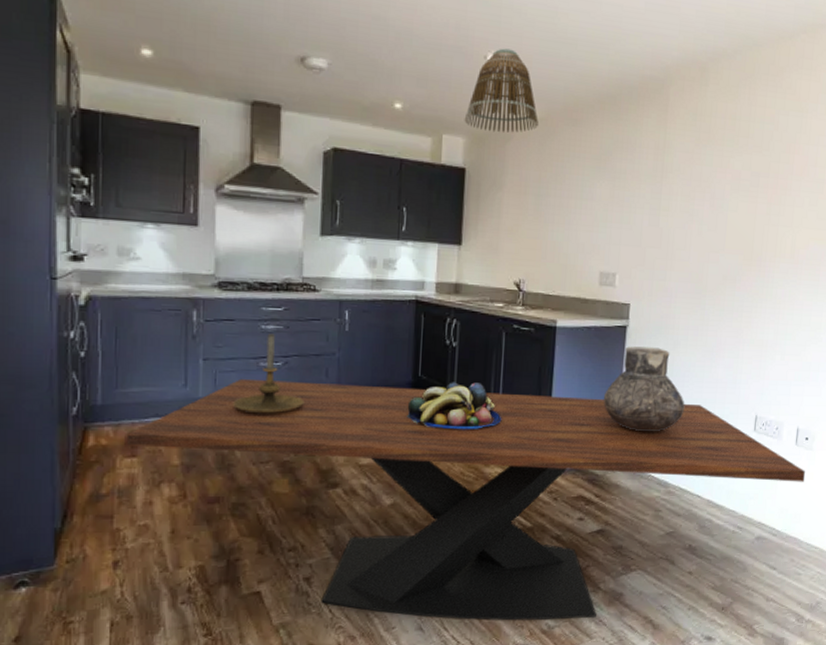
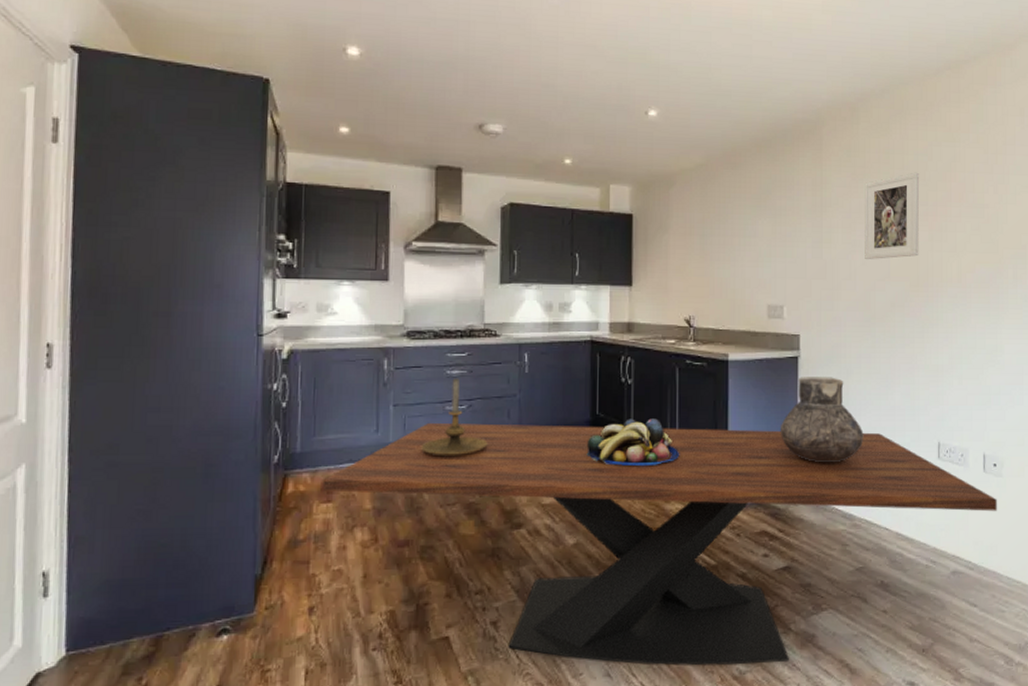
lamp shade: present [464,48,538,133] -> none [629,103,699,180]
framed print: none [701,141,764,231] -> present [865,172,920,259]

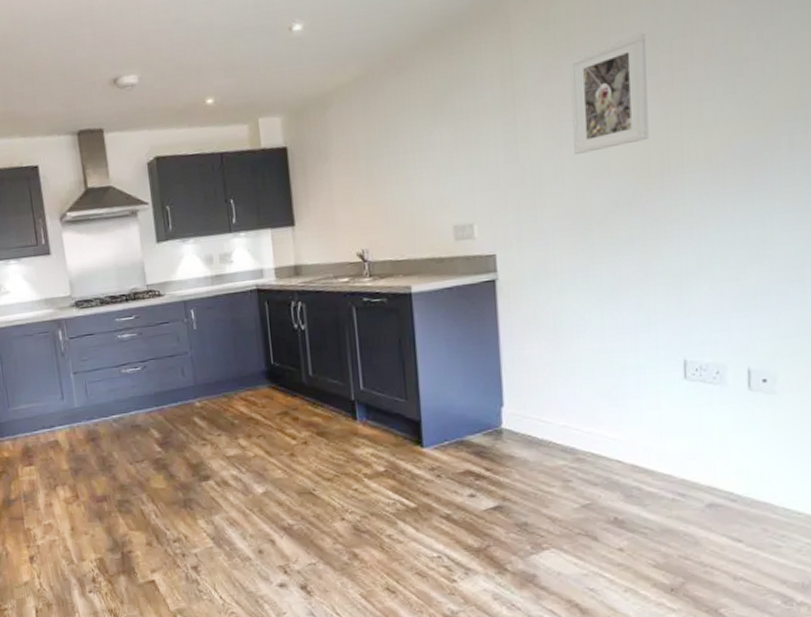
dining table: present [322,422,997,666] -> none [22,356,769,606]
candle holder: present [421,378,488,457] -> none [104,341,167,418]
fruit bowl: present [586,418,680,467] -> none [264,362,366,415]
vase: present [779,377,864,463] -> none [478,298,585,395]

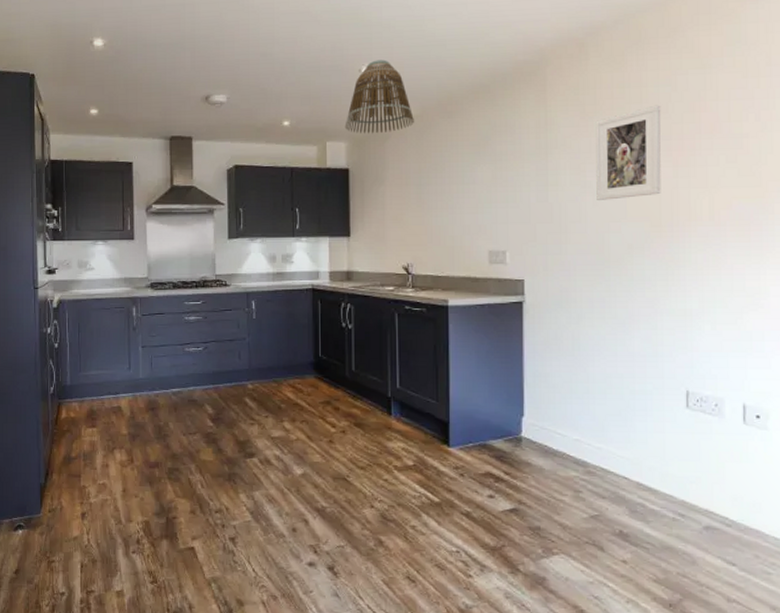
lamp shade: none [277,12,358,105] -> present [344,59,414,134]

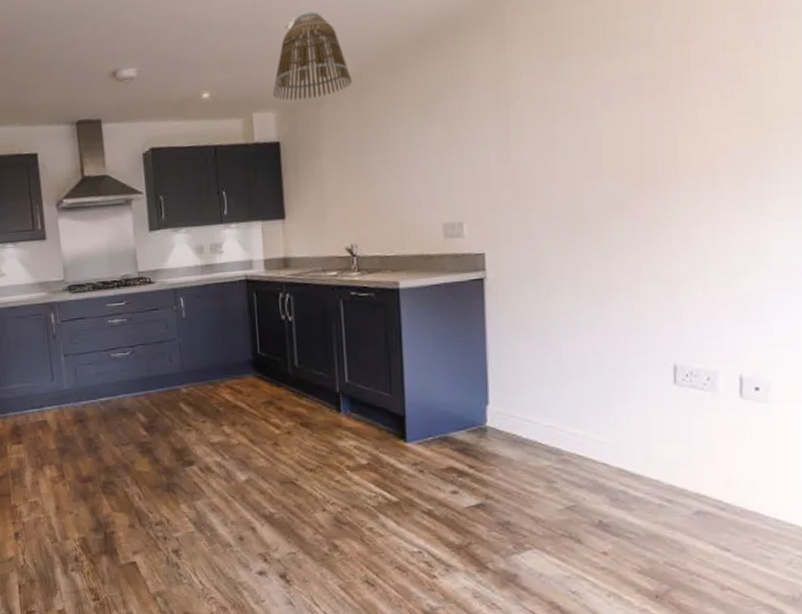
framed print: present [595,105,661,200] -> none [564,38,643,156]

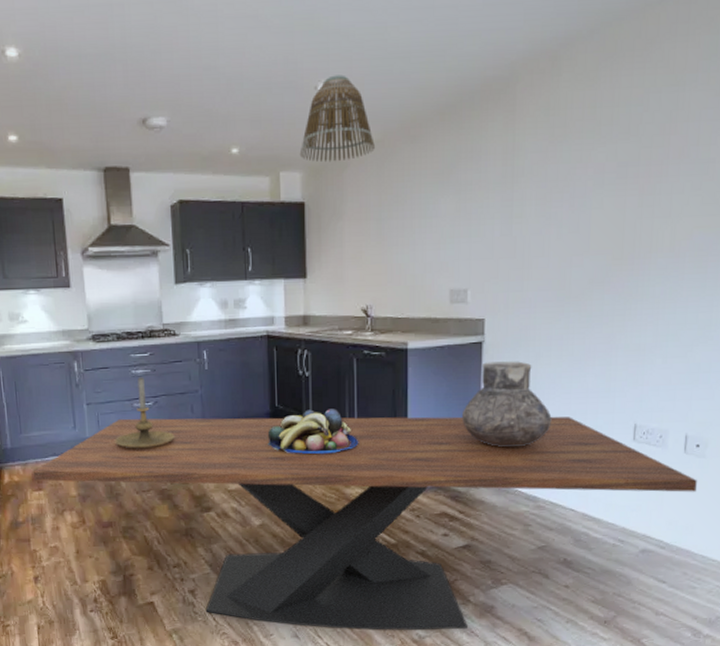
dining table: none [12,357,760,600] -> present [33,416,697,630]
candle holder: none [92,326,154,401] -> present [115,377,175,449]
fruit bowl: none [250,355,351,404] -> present [267,409,359,455]
vase: none [464,298,572,394] -> present [461,361,552,448]

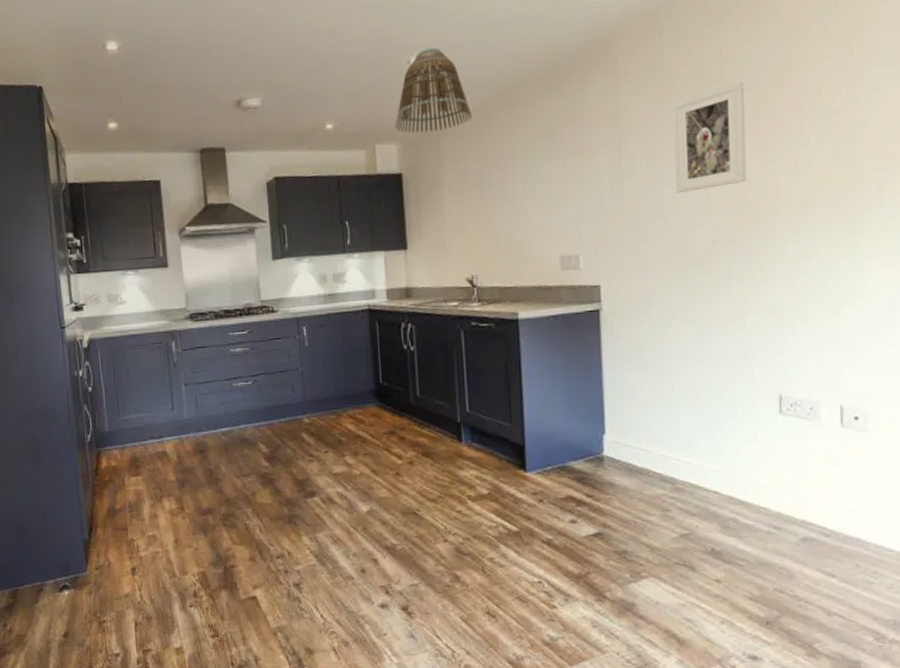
dining table: present [33,416,697,630] -> none [130,387,860,631]
candle holder: present [115,377,175,449] -> none [214,355,276,431]
fruit bowl: present [267,409,359,455] -> none [372,384,471,434]
vase: present [461,361,552,448] -> none [582,329,684,423]
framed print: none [561,127,632,233] -> present [673,82,747,193]

